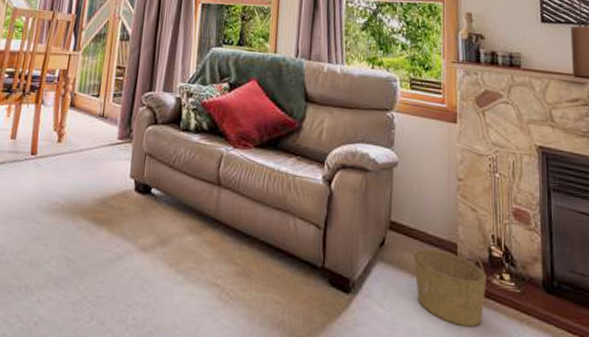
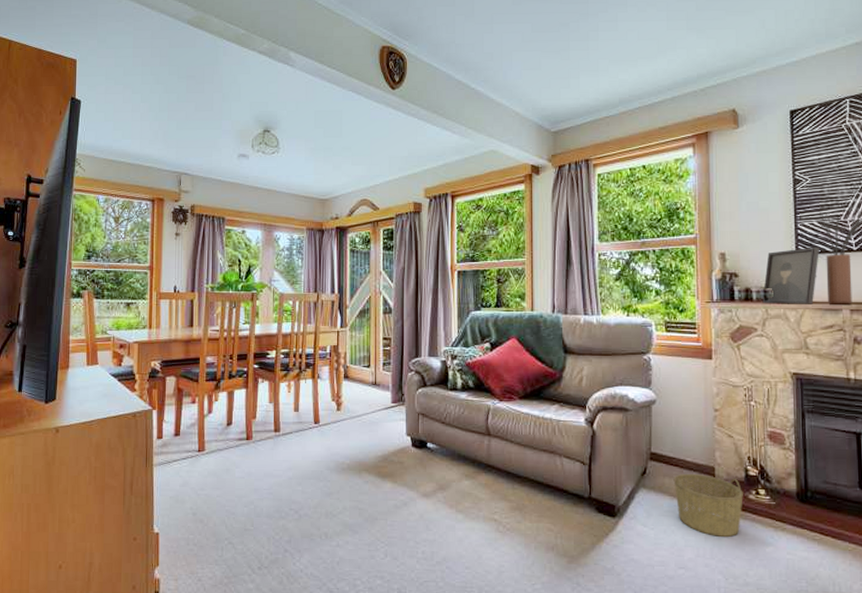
picture frame: none [508,16,565,75] -> present [762,247,821,304]

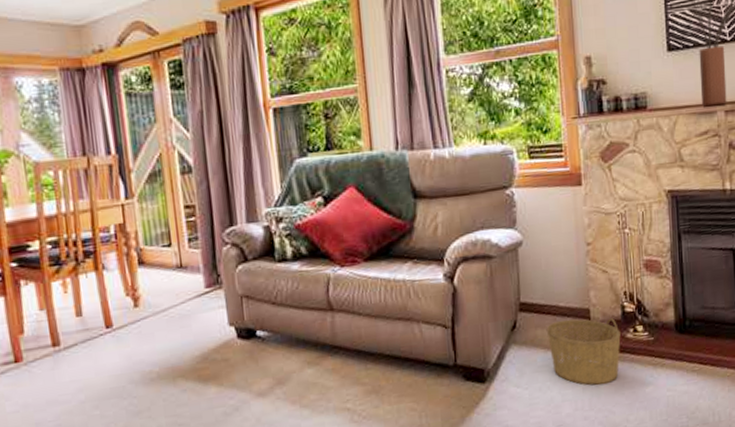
picture frame: present [762,247,821,304] -> none [633,40,693,114]

